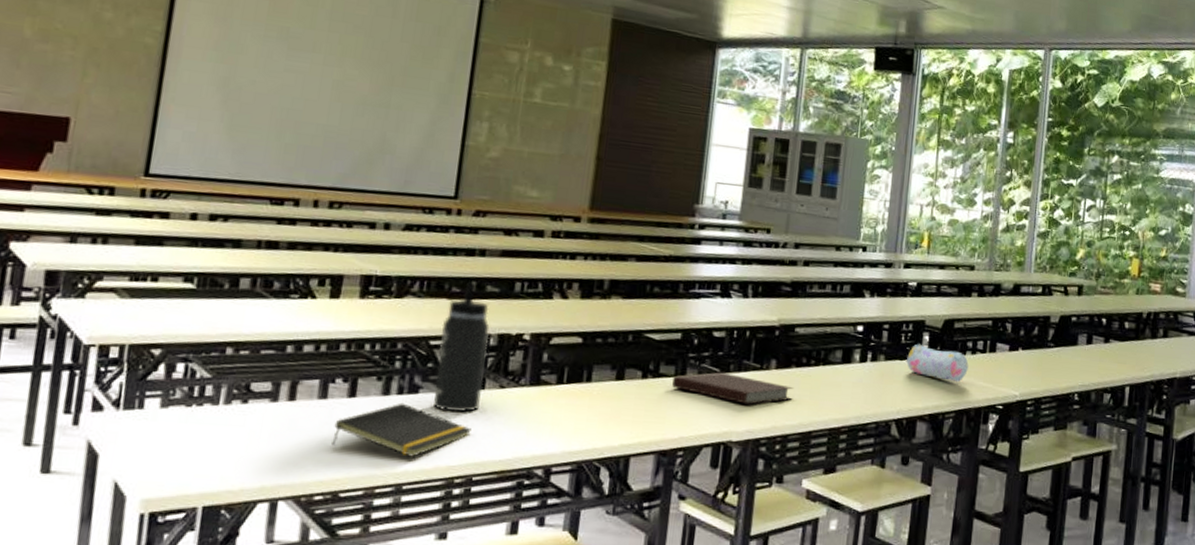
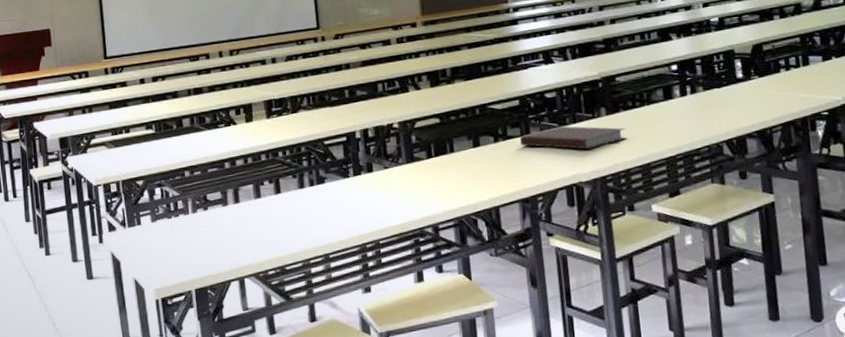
notepad: present [331,402,472,457] -> none [270,192,371,233]
thermos bottle: present [434,282,490,413] -> none [330,90,372,193]
pencil case: present [906,343,969,383] -> none [724,70,786,99]

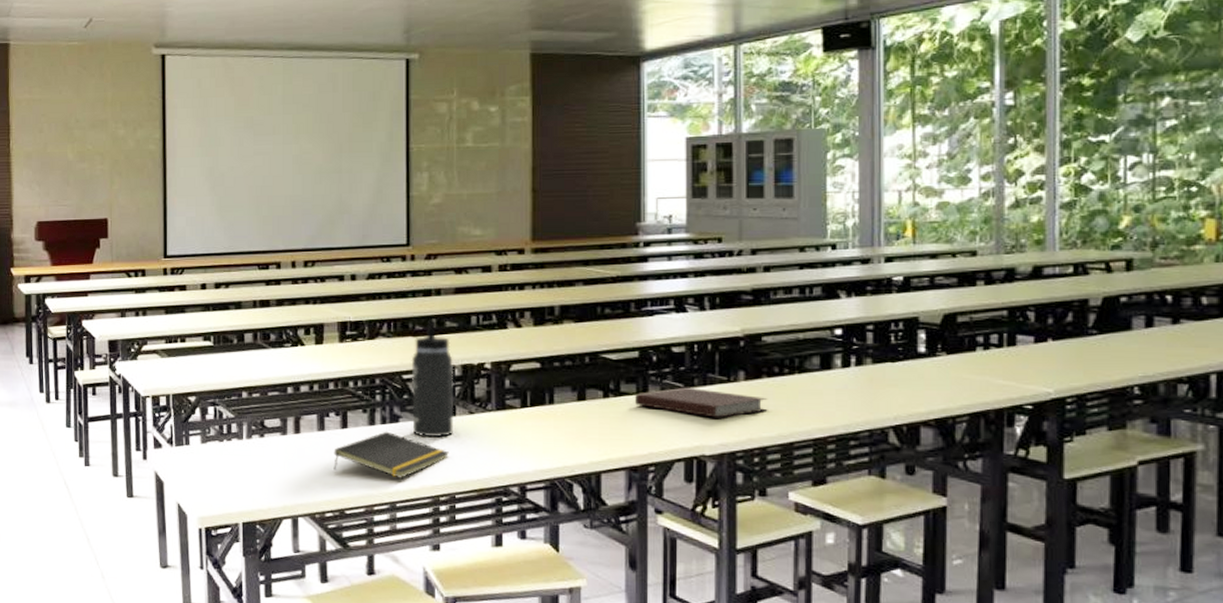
notepad: none [270,192,371,233] -> present [333,431,449,478]
thermos bottle: none [330,90,372,193] -> present [411,320,454,438]

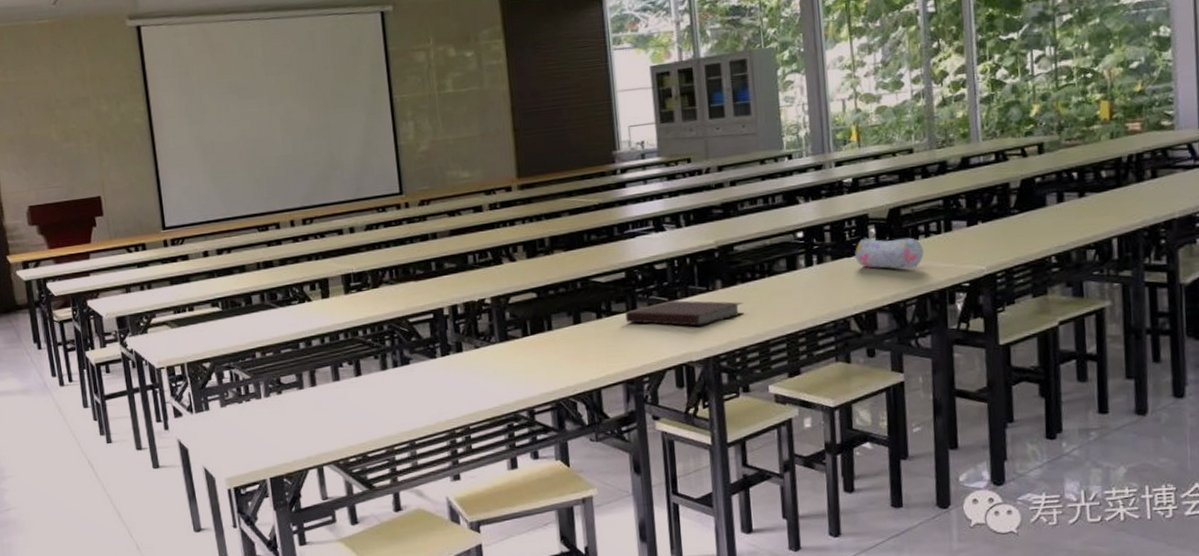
notepad: present [333,431,449,478] -> none [350,374,460,417]
thermos bottle: present [411,320,454,438] -> none [415,263,462,375]
pencil case: none [900,343,981,383] -> present [855,237,924,269]

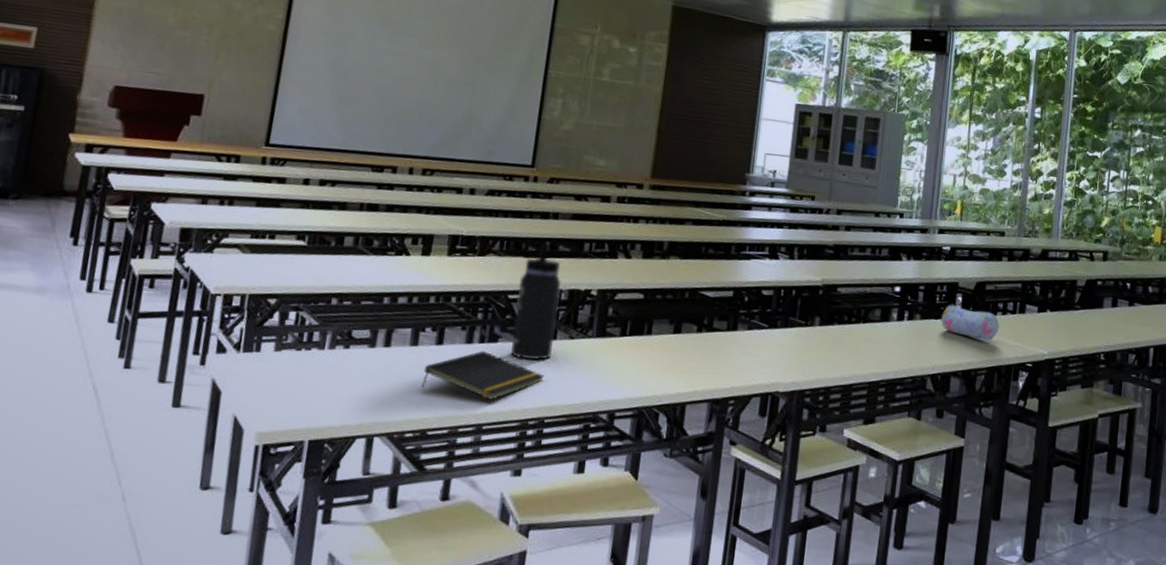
notepad: none [350,374,460,417] -> present [421,350,544,400]
thermos bottle: none [415,263,462,375] -> present [511,242,562,361]
notebook: present [625,300,745,326] -> none [724,327,836,359]

